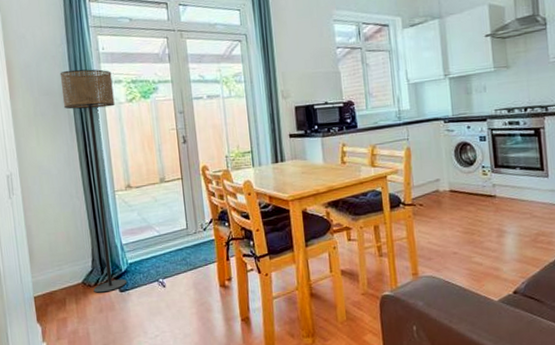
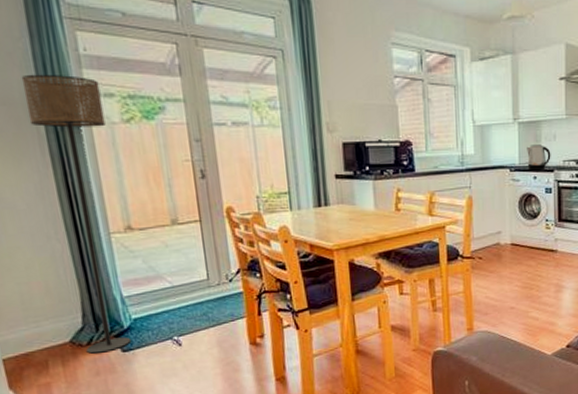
kettle: none [459,95,483,122] -> present [527,143,551,171]

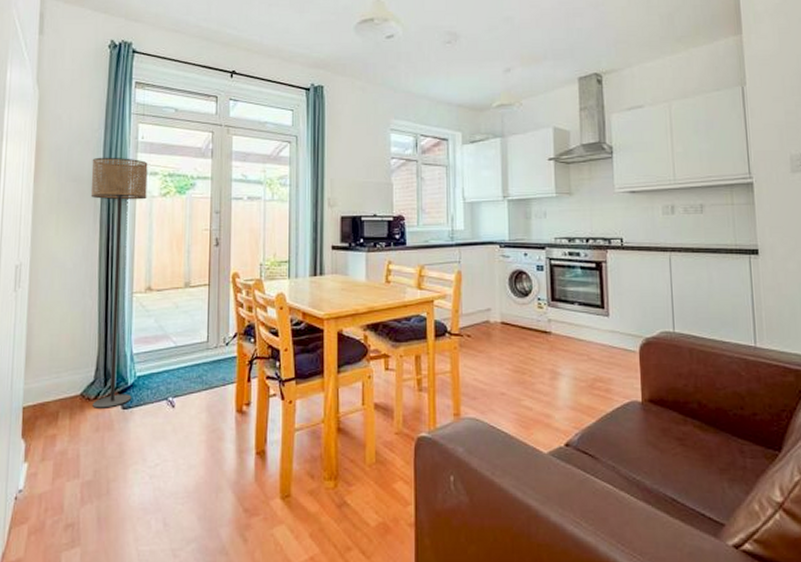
kettle: present [527,143,551,171] -> none [517,220,542,248]

